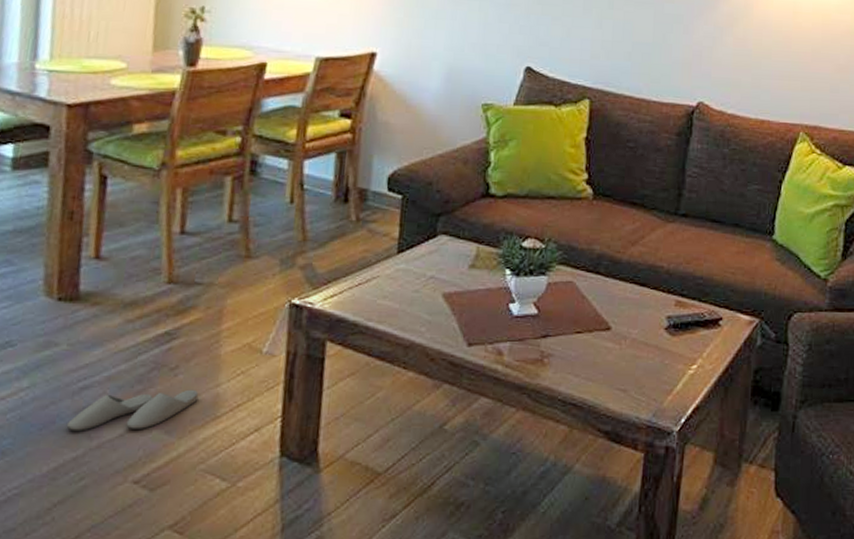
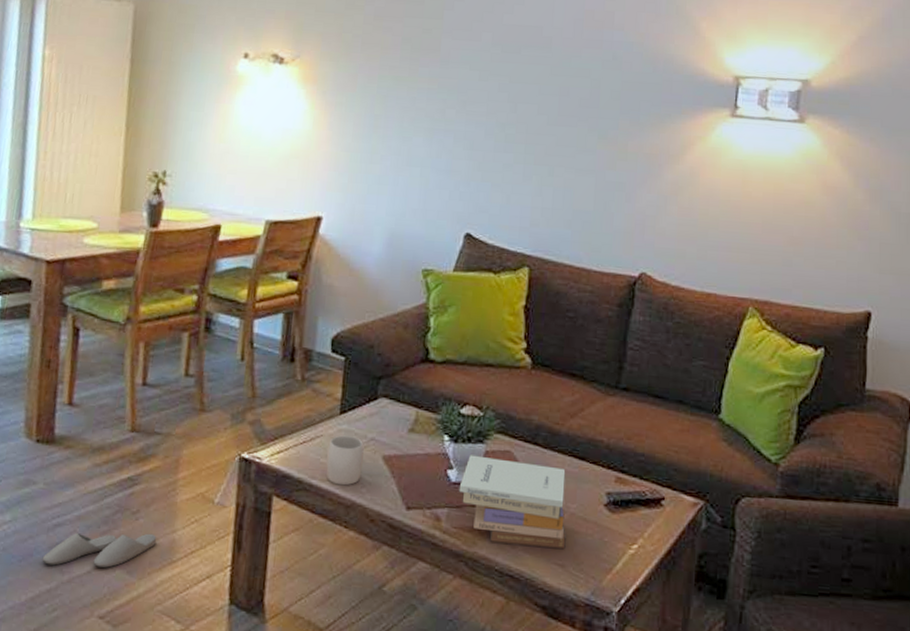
mug: none [383,275,423,326] -> present [326,435,364,486]
books: none [521,287,628,374] -> present [458,455,566,549]

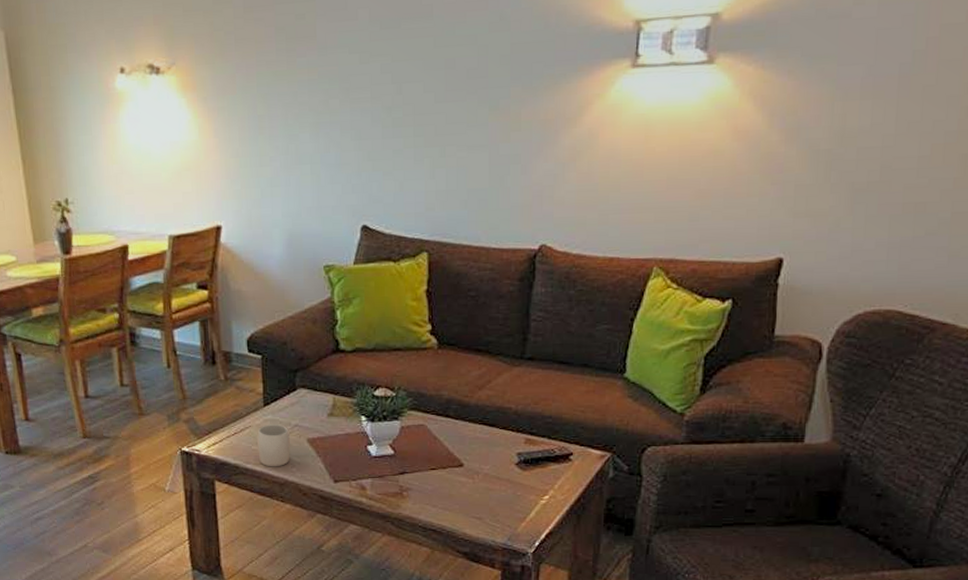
slippers: present [42,532,157,568] -> none [31,519,123,550]
books: present [458,455,566,549] -> none [379,431,482,504]

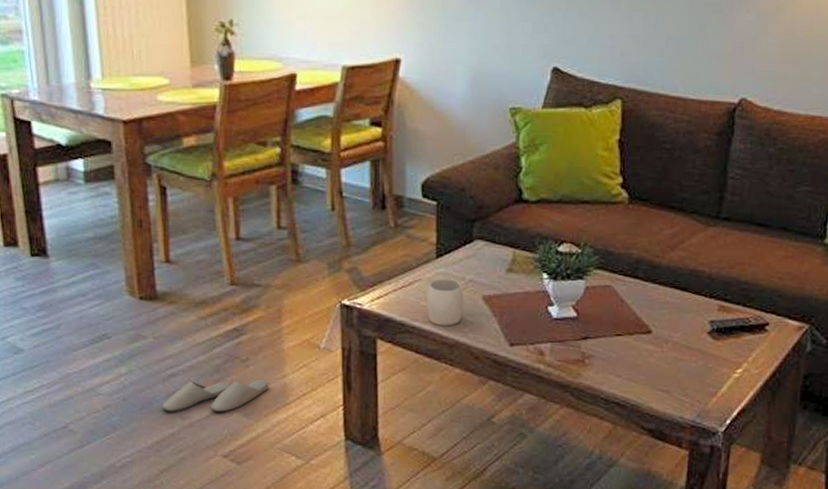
slippers: none [31,519,123,550] -> present [161,379,269,412]

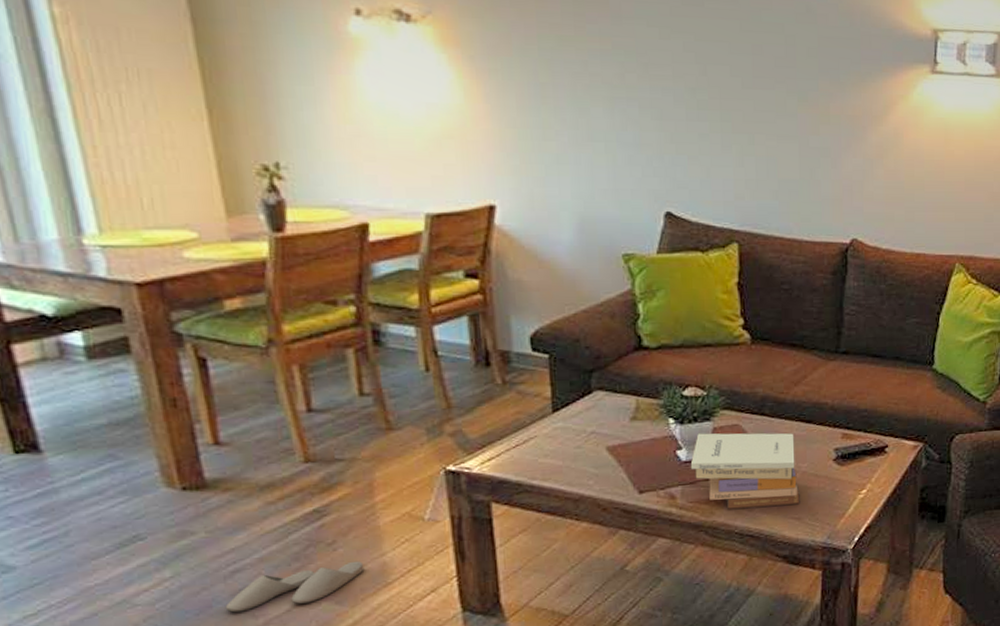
mug: present [427,278,463,326] -> none [545,432,586,482]
books: none [560,291,670,375] -> present [690,433,800,509]

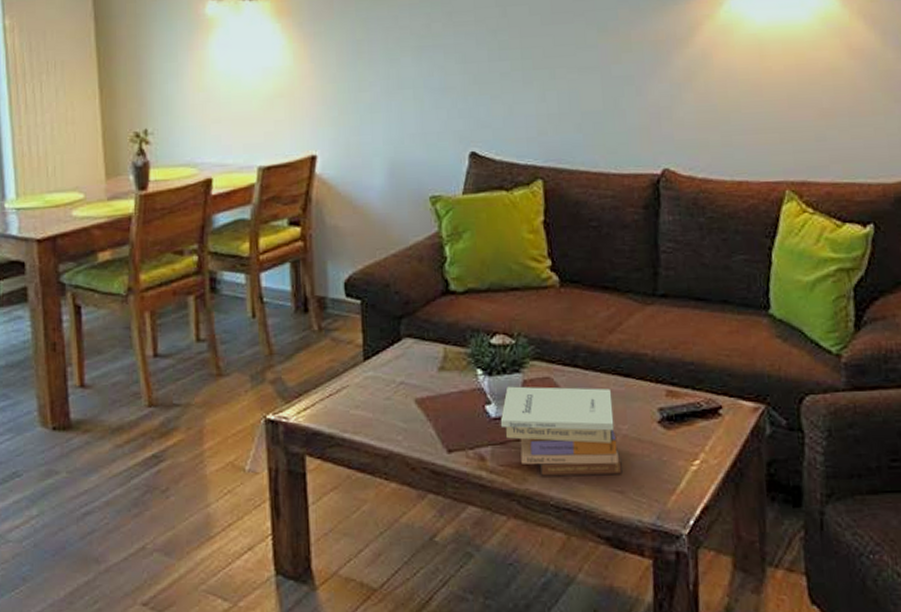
slippers: present [225,561,365,613] -> none [75,510,191,556]

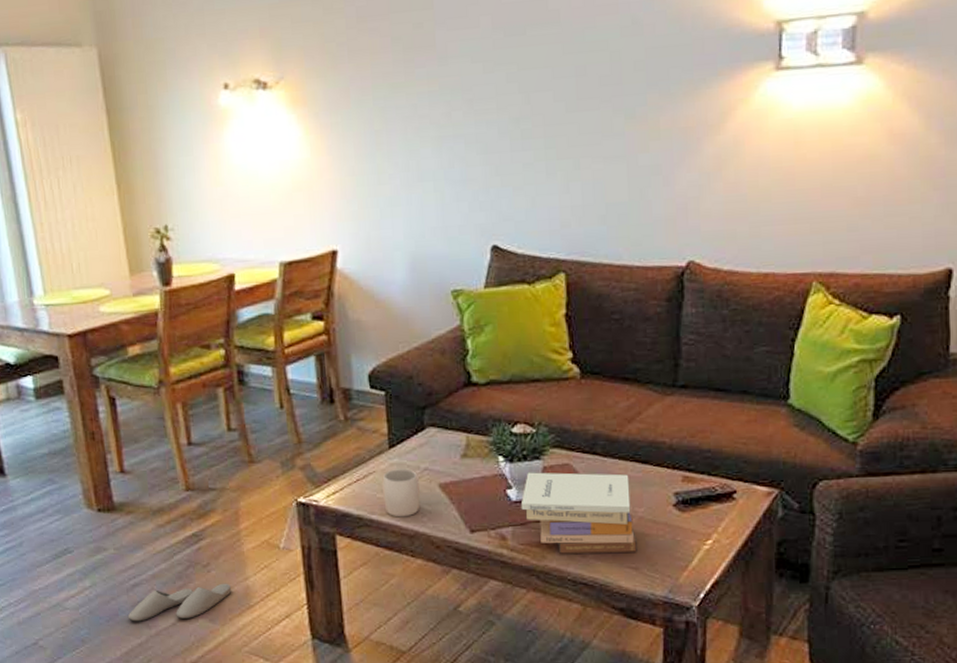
slippers: none [75,510,191,556] -> present [127,583,232,622]
mug: none [356,382,395,436] -> present [382,468,420,517]

